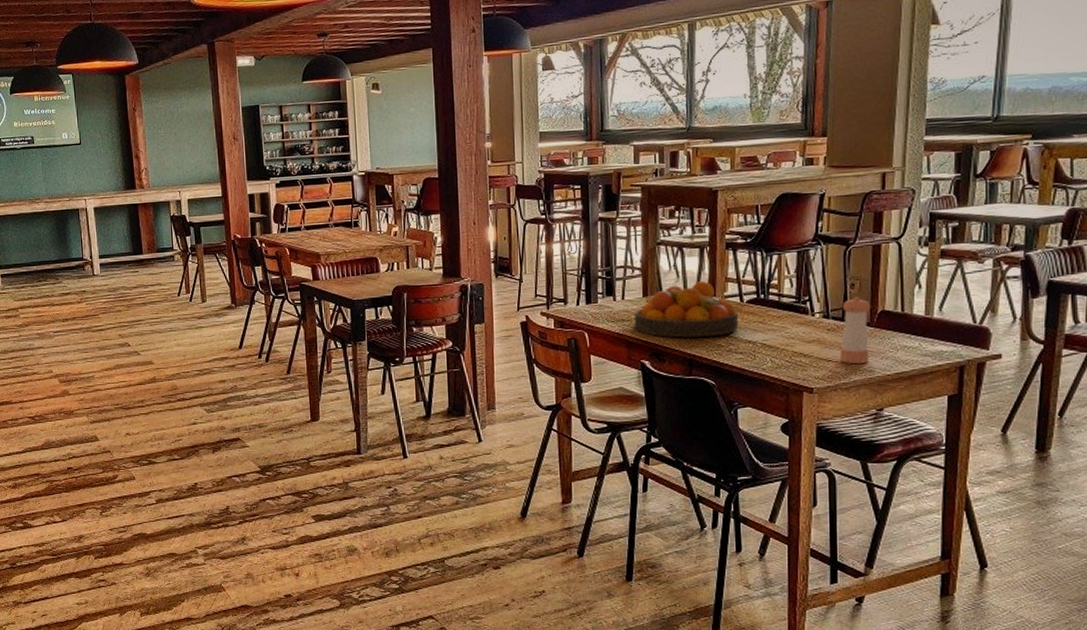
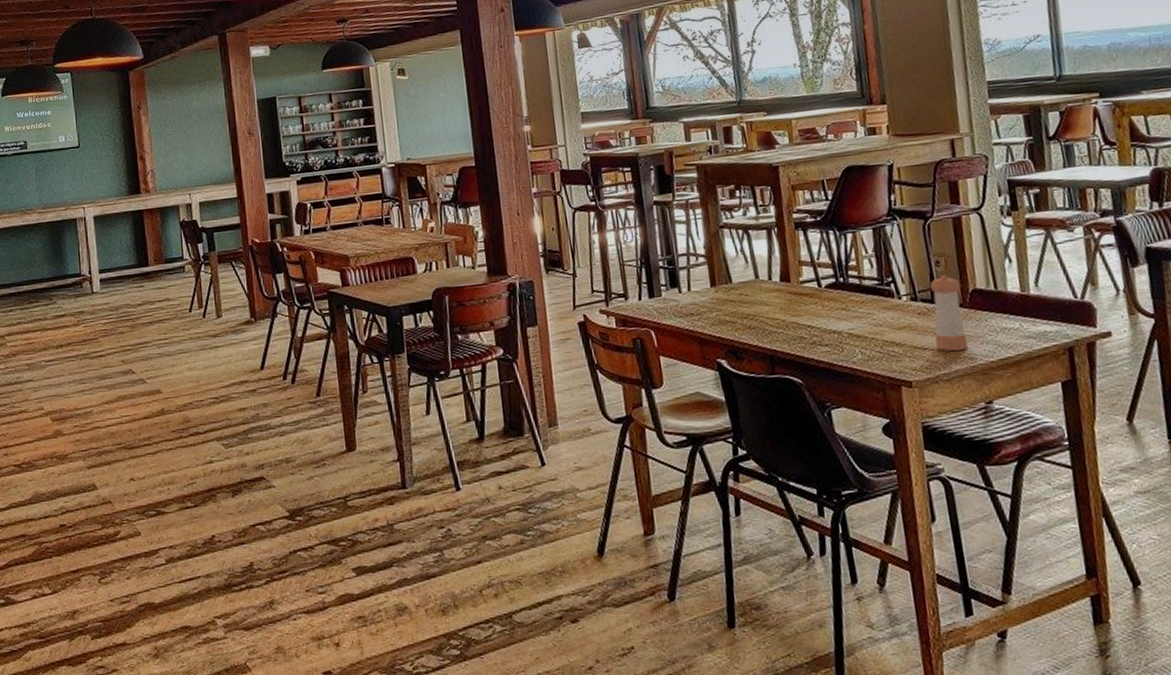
fruit bowl: present [634,281,739,338] -> none [703,266,820,331]

